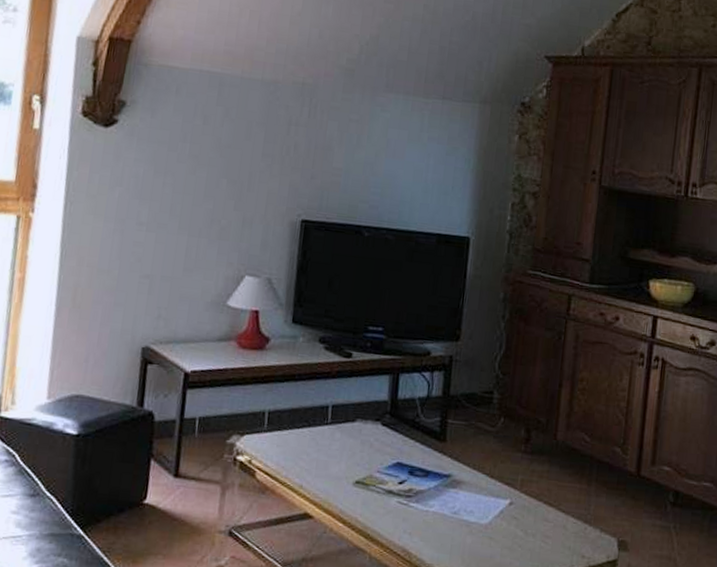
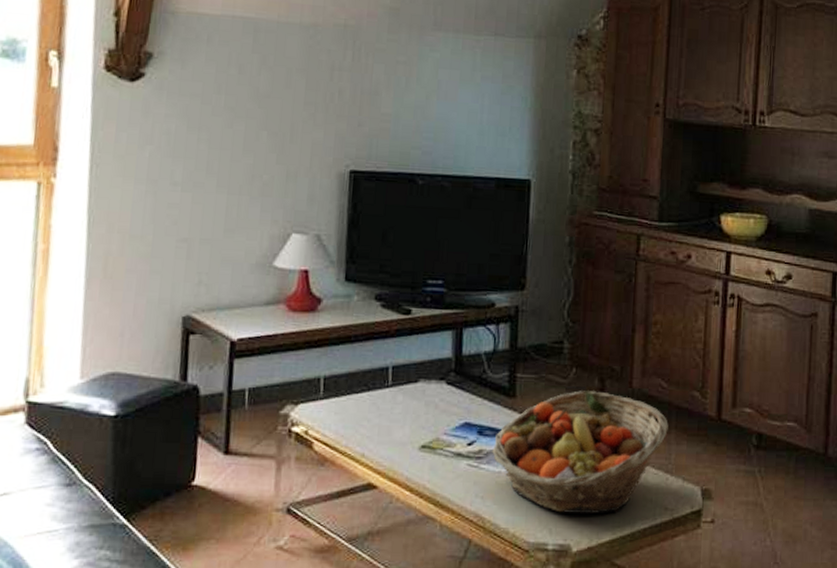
fruit basket: none [421,439,590,557] -> present [492,391,668,515]

